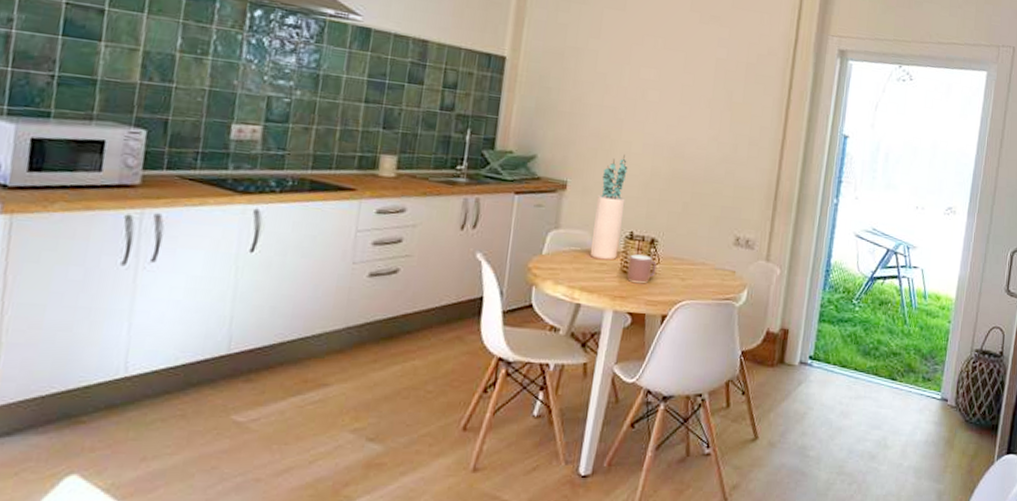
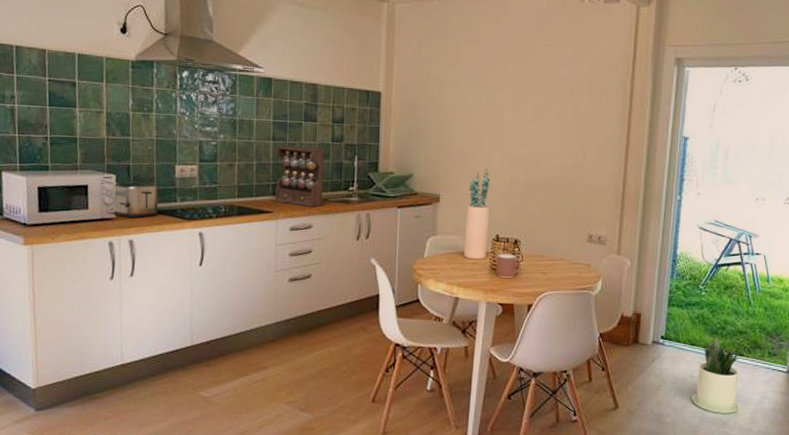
toaster: none [127,138,205,187] -> present [107,180,159,218]
spice rack: none [360,108,430,187] -> present [274,144,324,207]
planter: none [839,358,894,446] -> present [692,337,741,414]

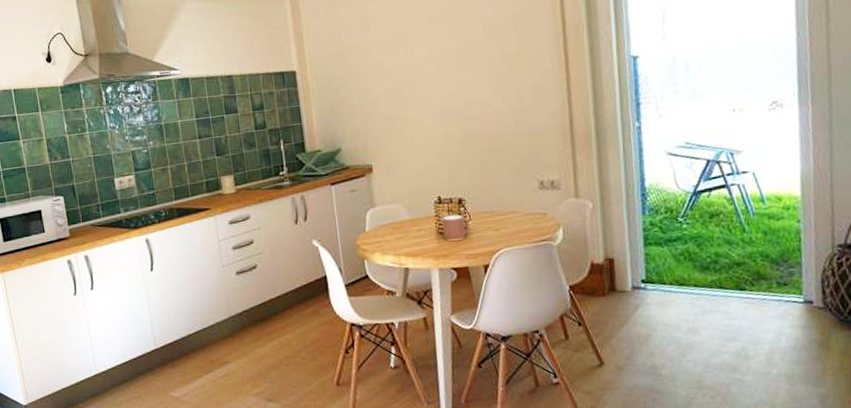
toaster: present [107,180,159,218] -> none [61,199,106,235]
spice rack: present [274,144,324,207] -> none [204,138,257,199]
vase: present [463,168,490,260] -> none [401,129,431,227]
planter: present [692,337,741,414] -> none [689,273,751,359]

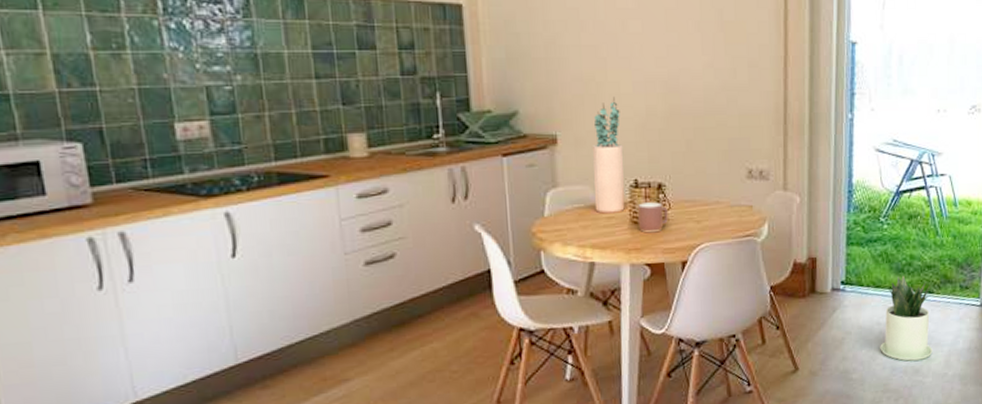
vase: none [401,129,431,227] -> present [592,96,625,214]
planter: none [689,273,751,359] -> present [880,275,933,361]

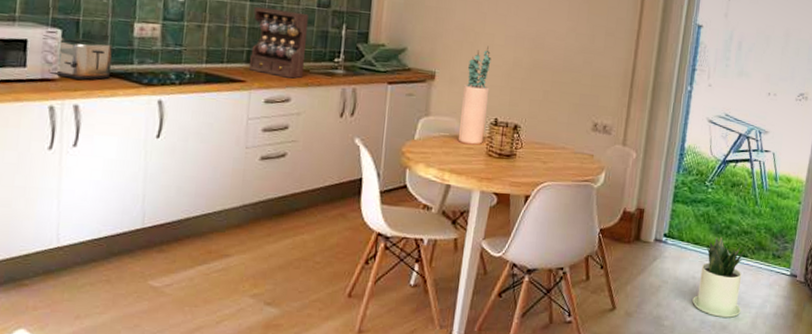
toaster: none [76,149,158,203] -> present [48,37,113,81]
spice rack: none [323,83,399,165] -> present [249,6,309,79]
mug: present [637,202,668,233] -> none [492,139,520,167]

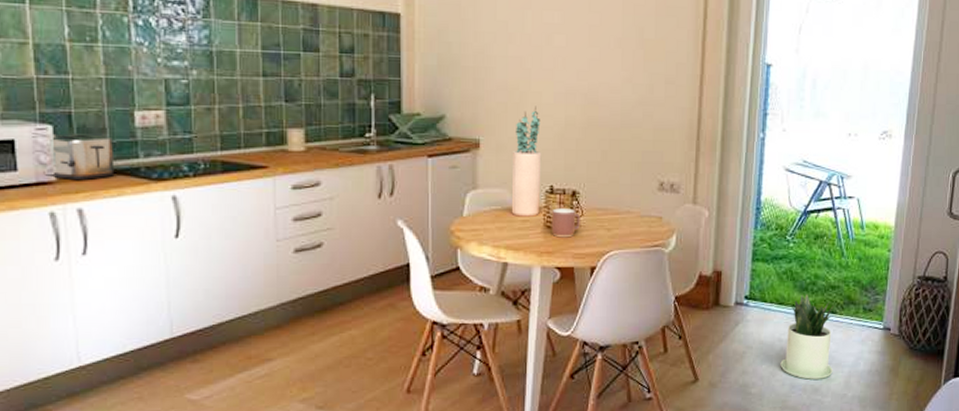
spice rack: present [249,6,309,79] -> none [269,81,333,160]
mug: none [492,139,520,167] -> present [551,208,580,238]

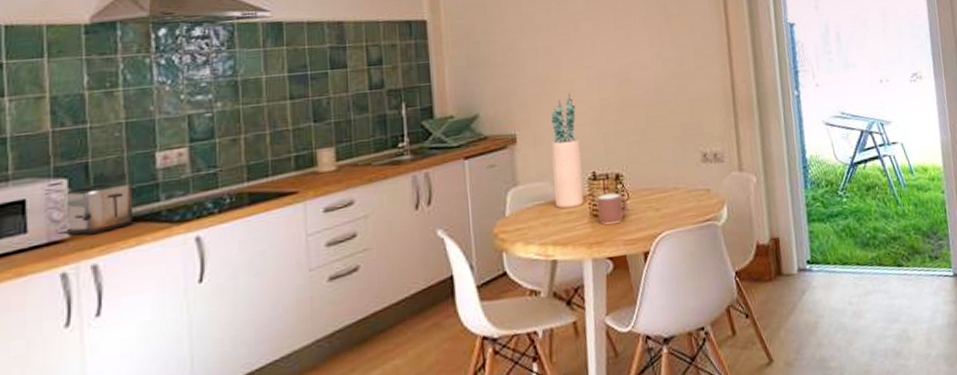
planter: present [780,294,834,380] -> none [855,249,912,343]

